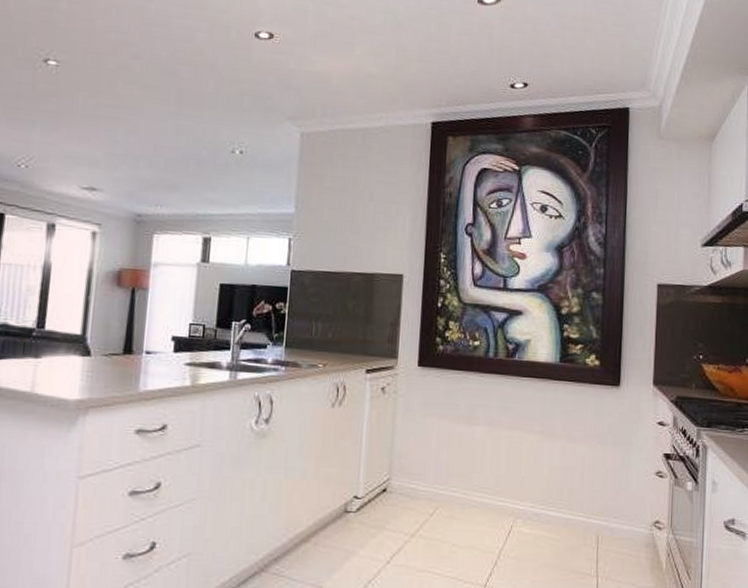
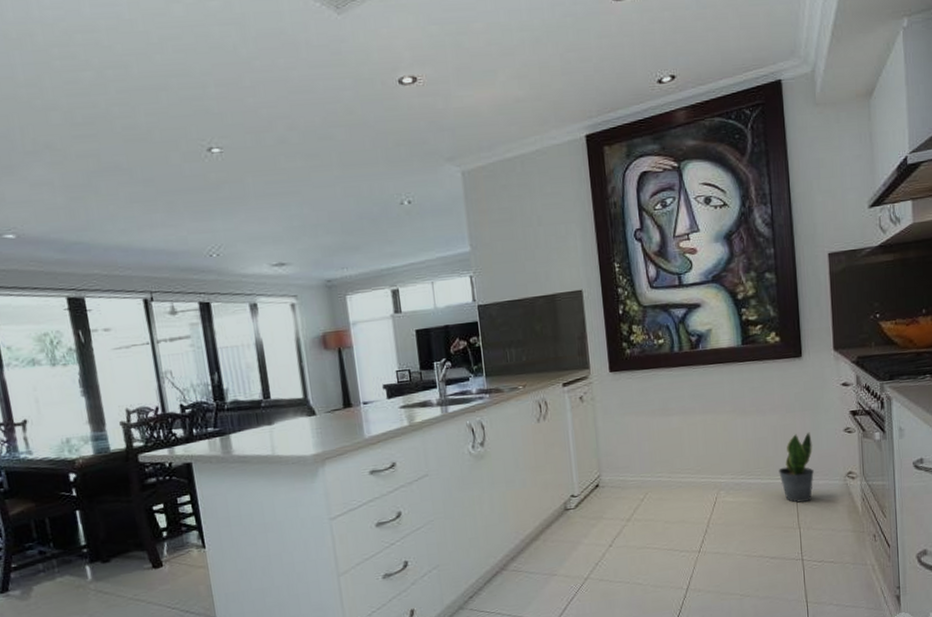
potted plant: none [582,469,621,547] -> present [778,432,814,503]

